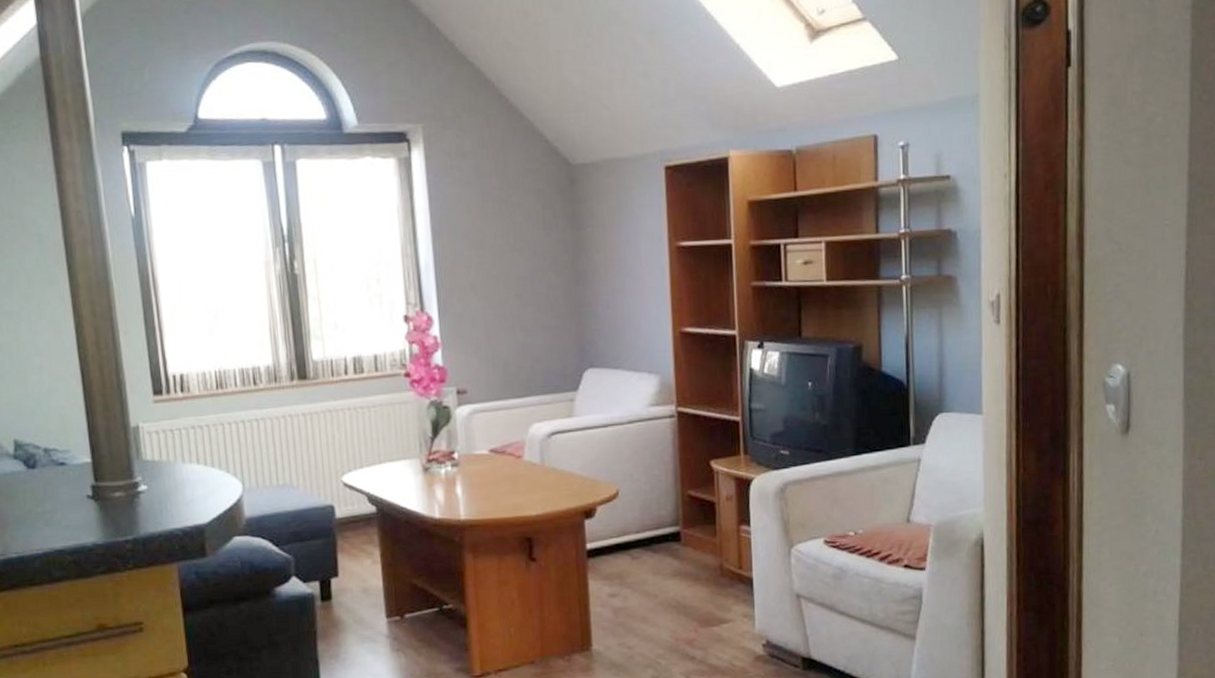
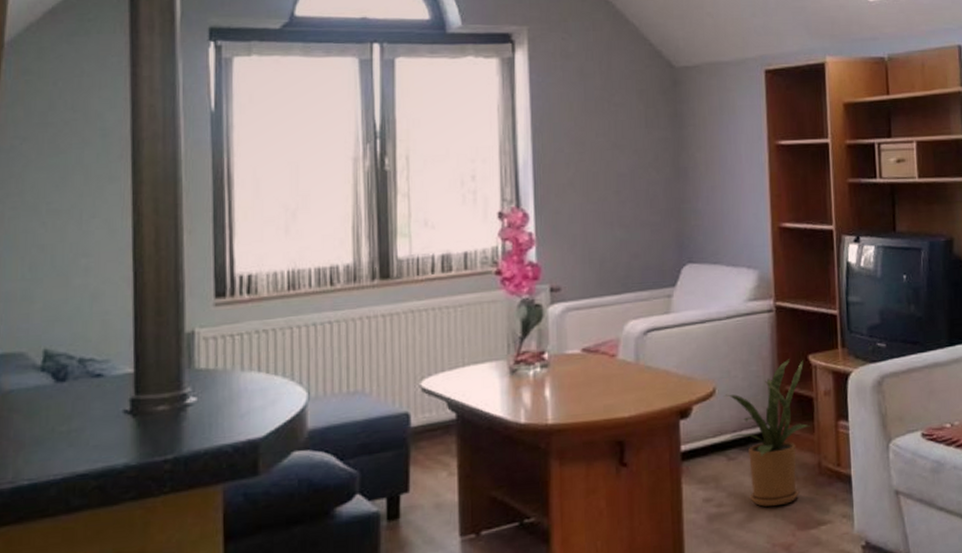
house plant: none [626,464,712,604] -> present [723,359,810,507]

